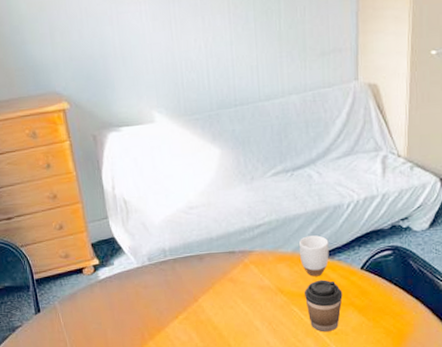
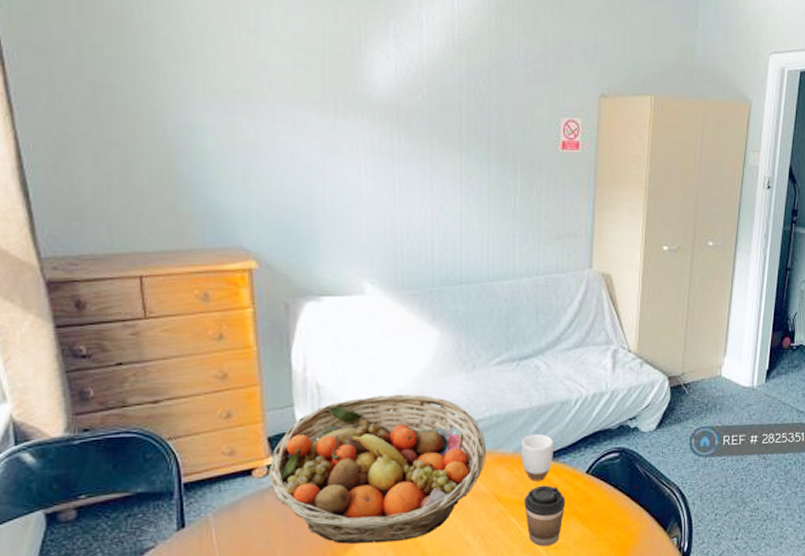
fruit basket: none [94,205,269,327] -> present [268,394,487,544]

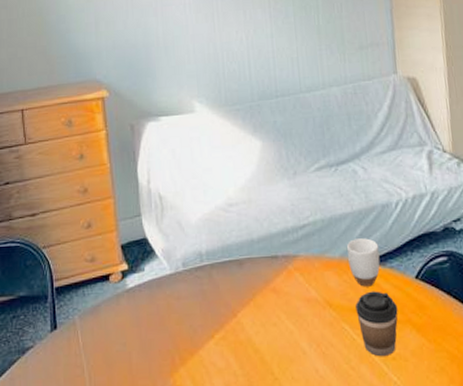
fruit basket: present [268,394,487,544] -> none [122,201,315,349]

